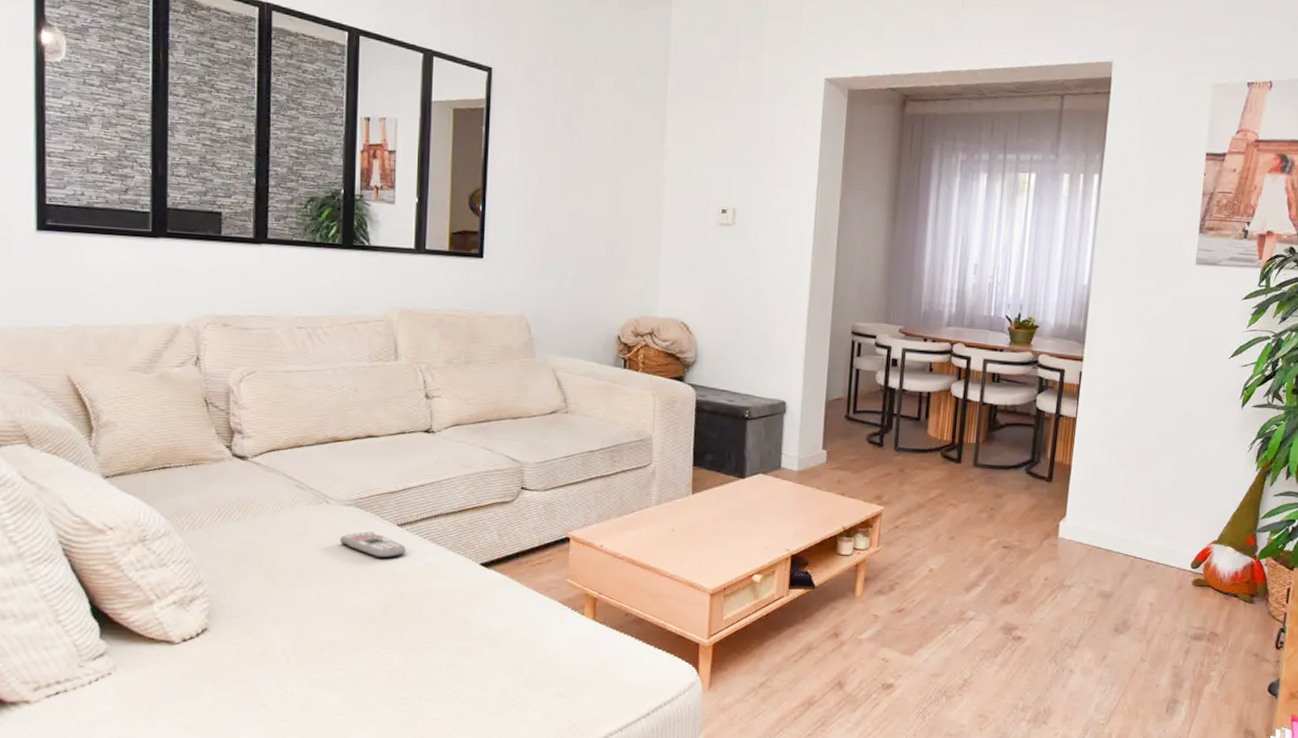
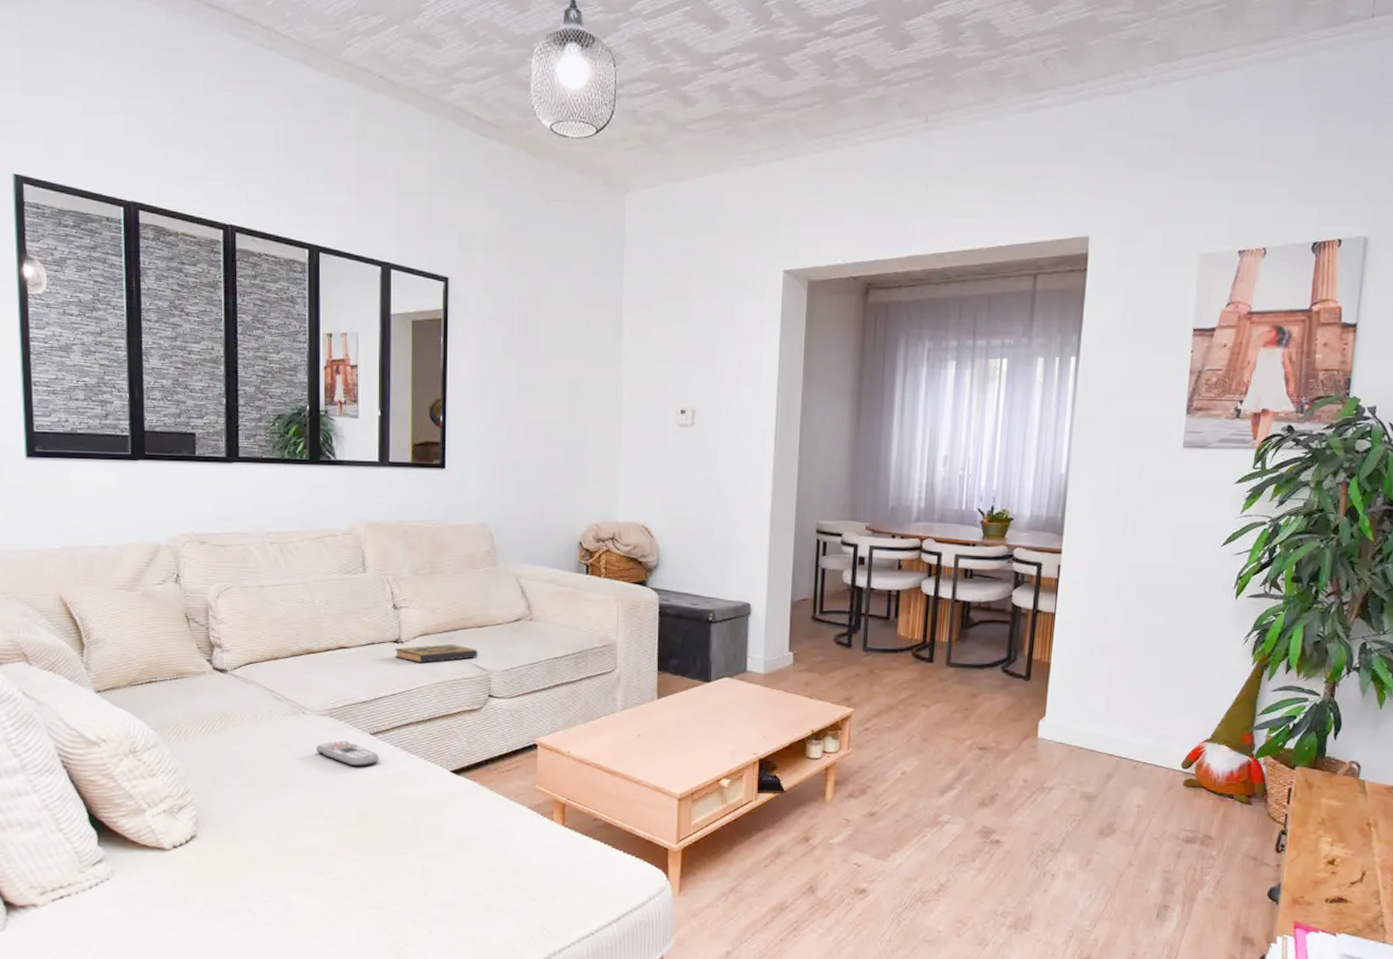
hardback book: none [425,435,512,454] -> present [394,644,478,663]

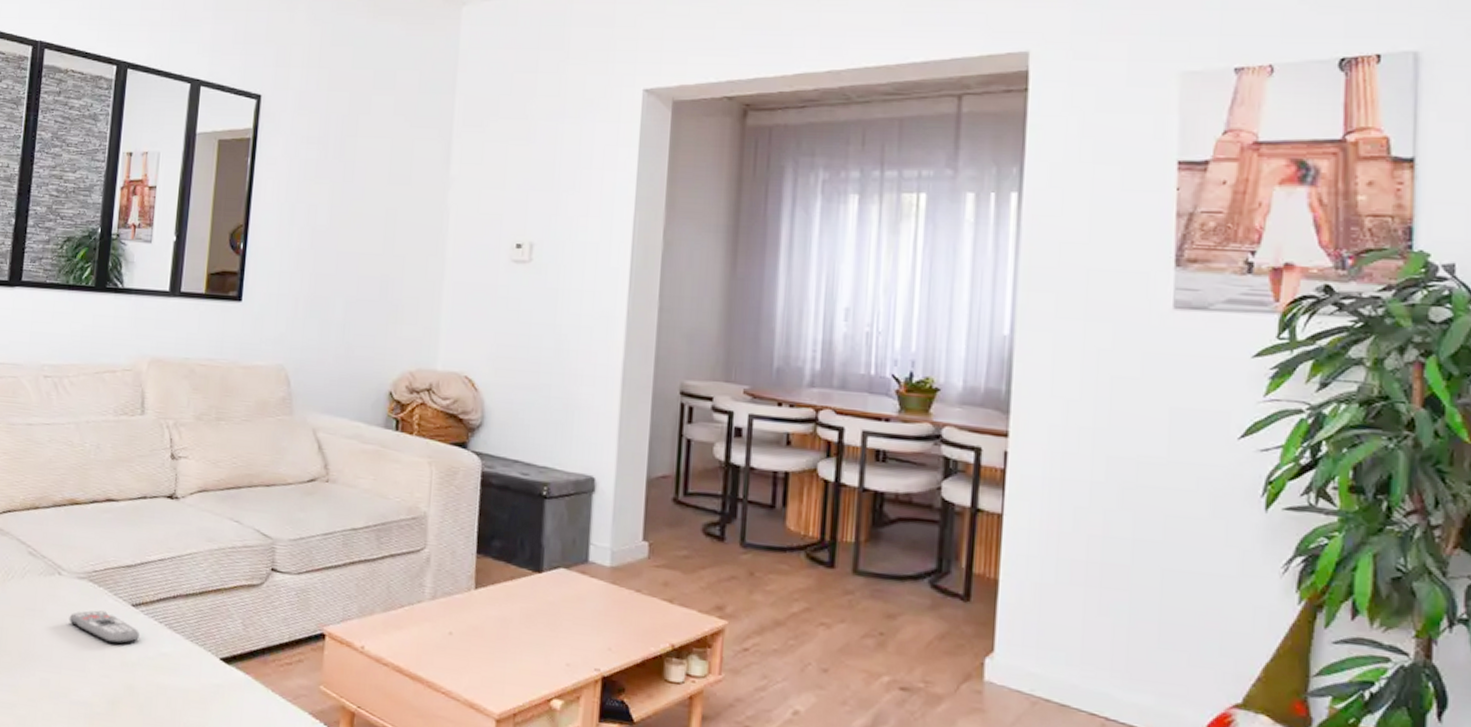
hardback book: present [394,644,478,663] -> none [167,503,263,525]

